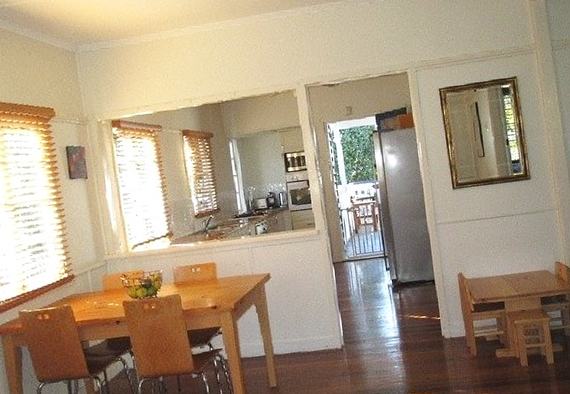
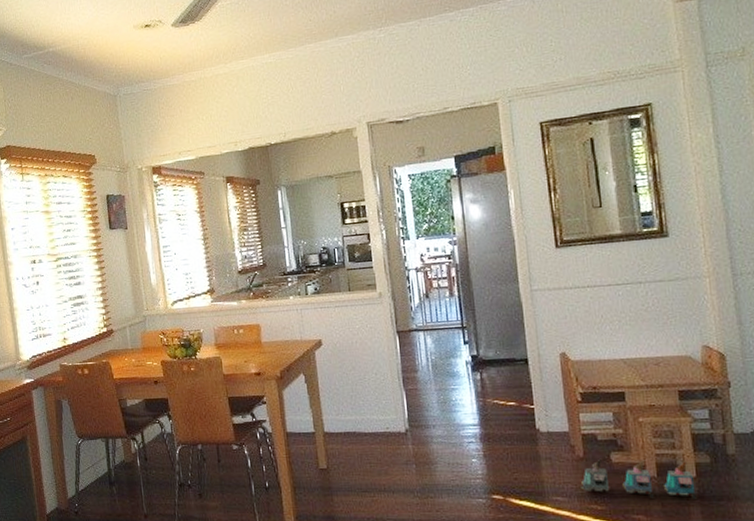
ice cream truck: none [475,352,556,384] -> present [580,458,698,500]

